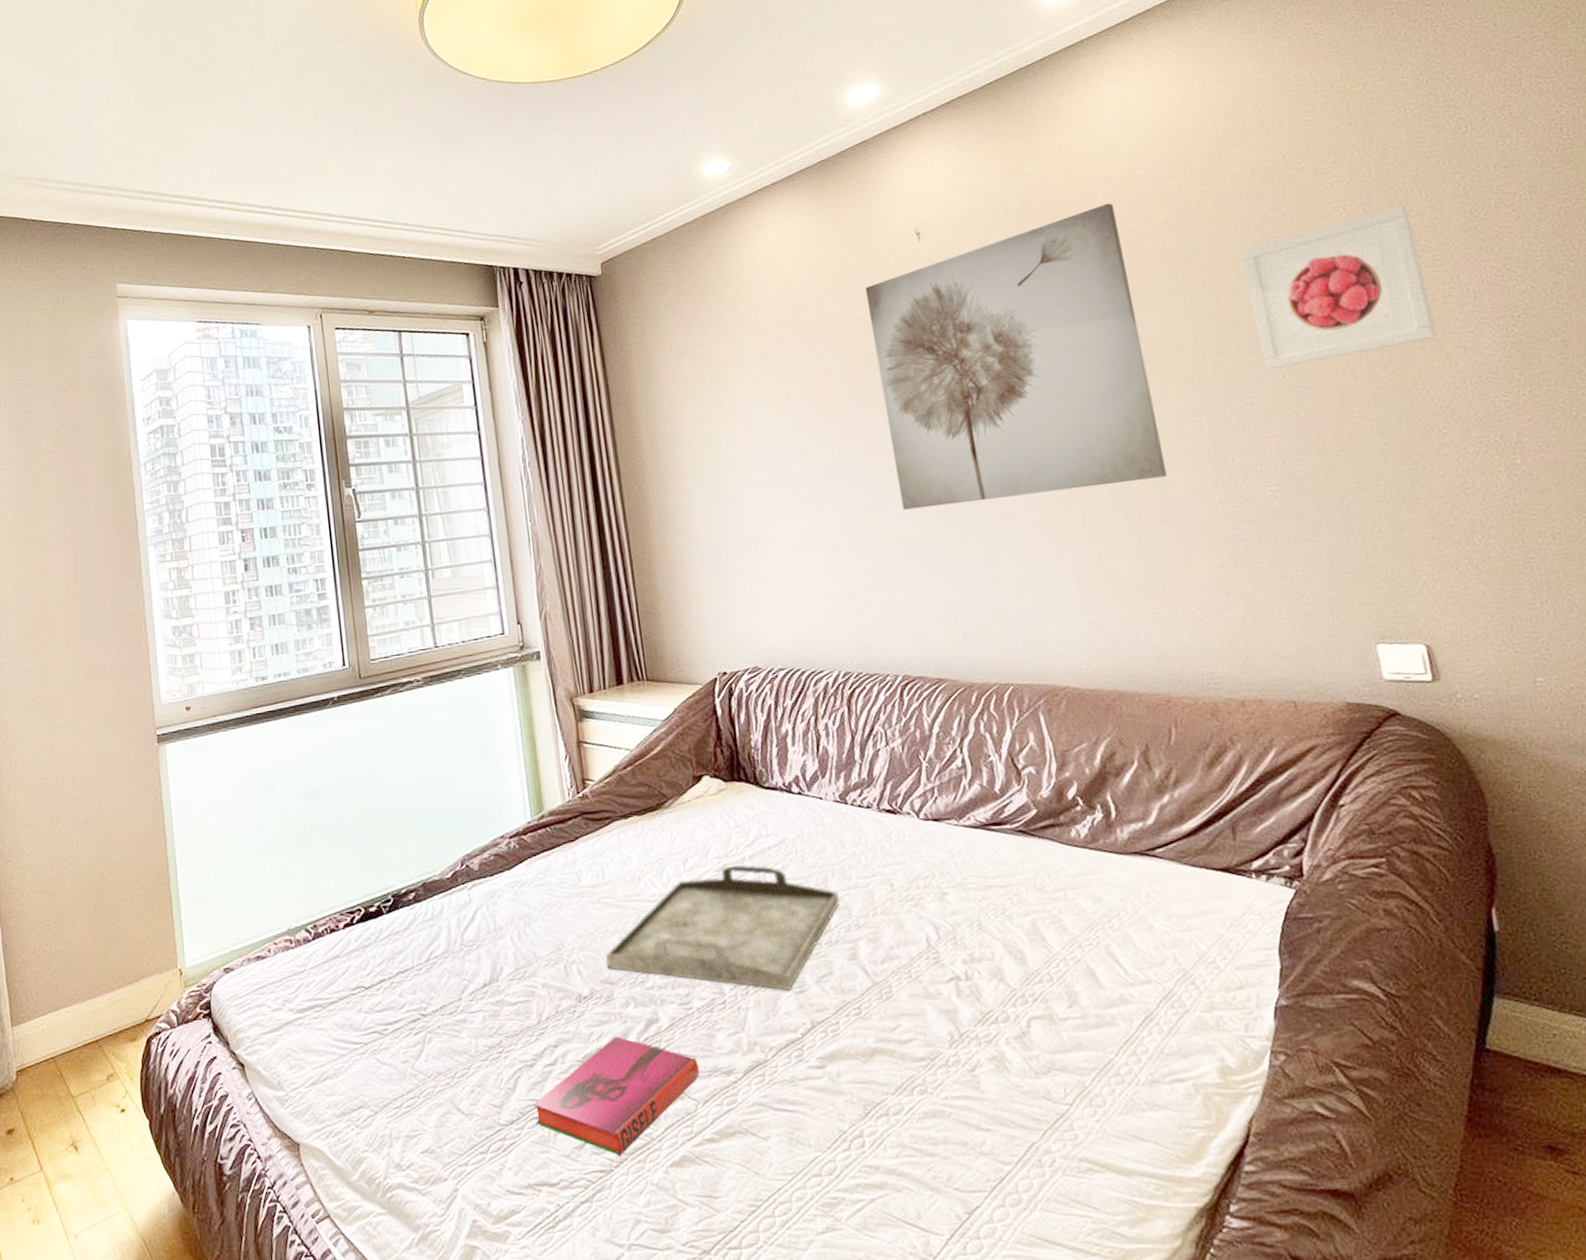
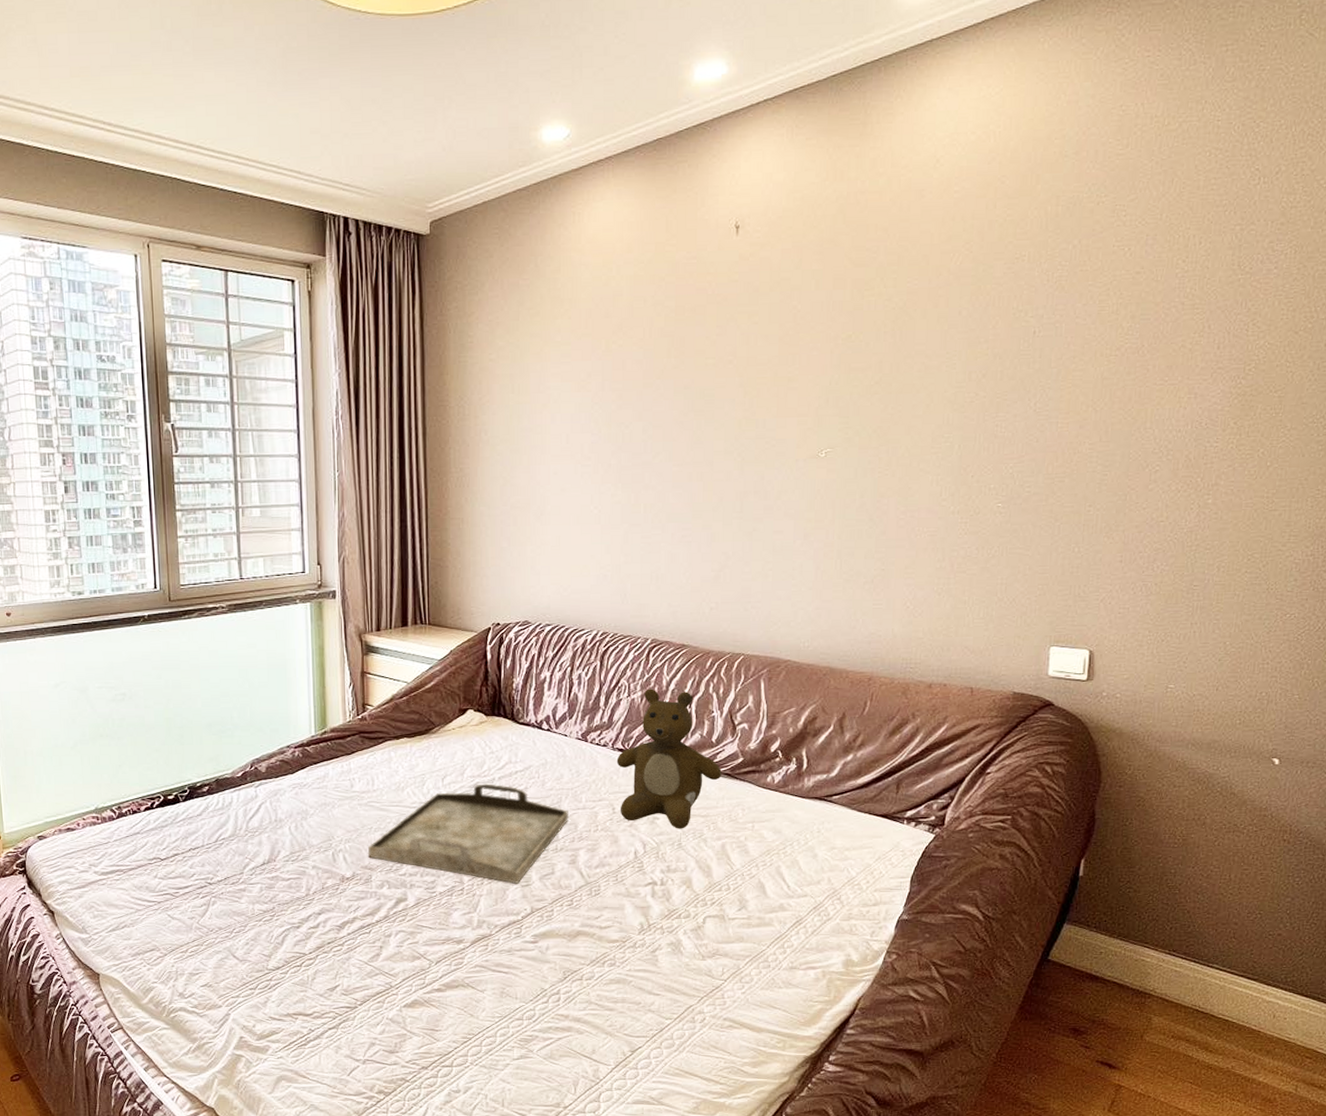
hardback book: present [533,1036,700,1157] -> none [296,910,435,998]
wall art: present [865,203,1168,510] -> none [677,217,923,494]
teddy bear: none [885,734,1015,906] -> present [616,688,722,829]
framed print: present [1241,205,1437,371] -> none [1020,250,1185,397]

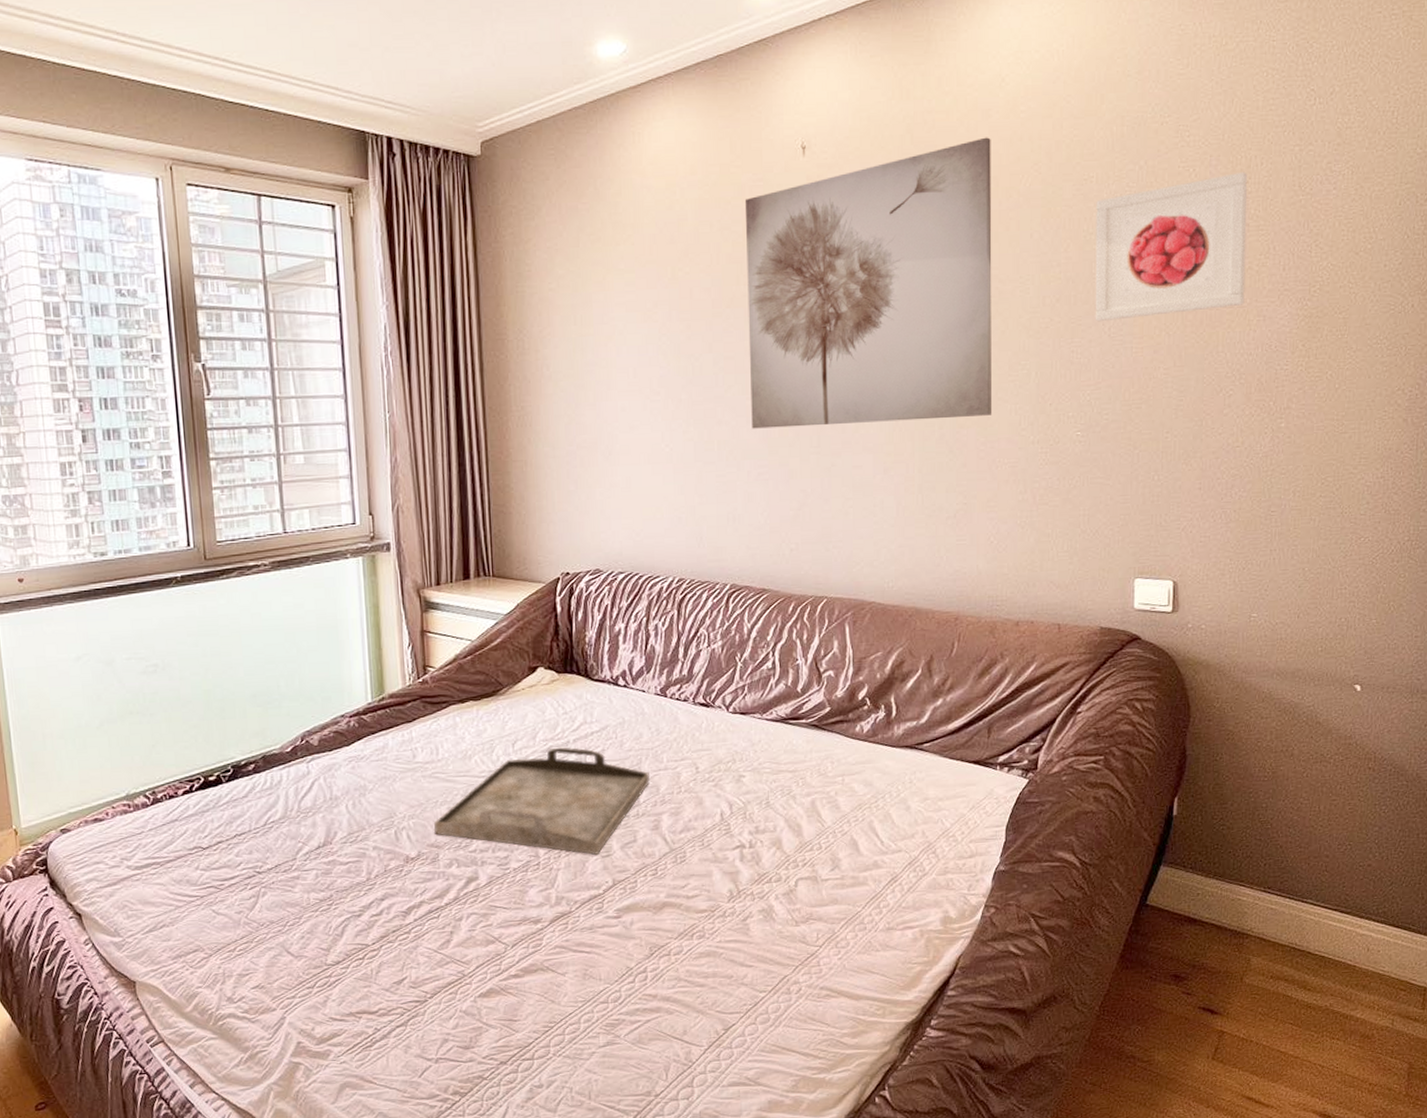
teddy bear: present [616,688,722,829] -> none [698,637,809,787]
wall art: none [677,217,923,494] -> present [744,137,993,429]
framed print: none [1020,250,1185,397] -> present [1095,171,1248,322]

